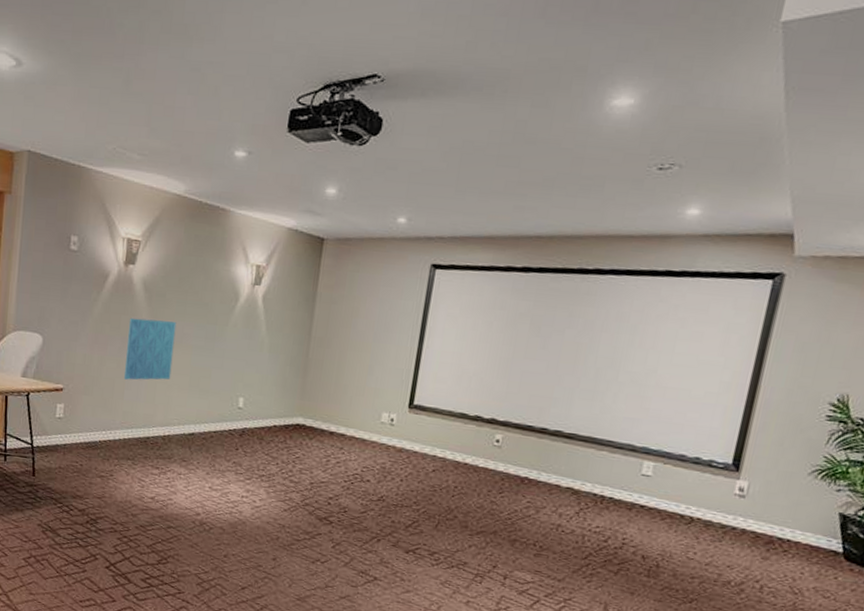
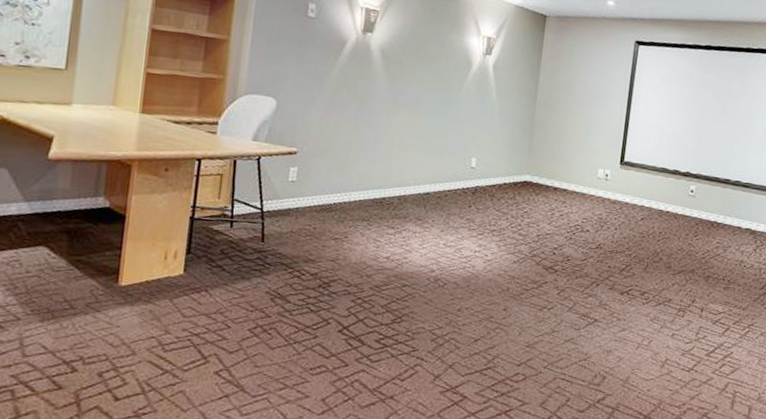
acoustic panel: present [123,317,177,380] -> none [360,82,413,143]

